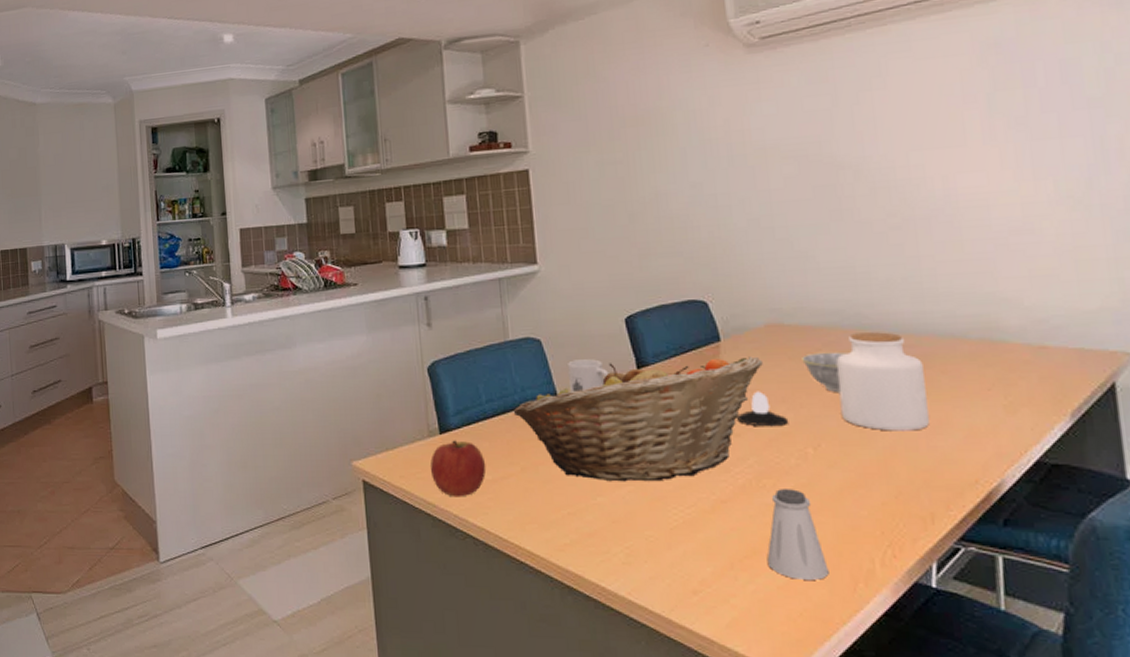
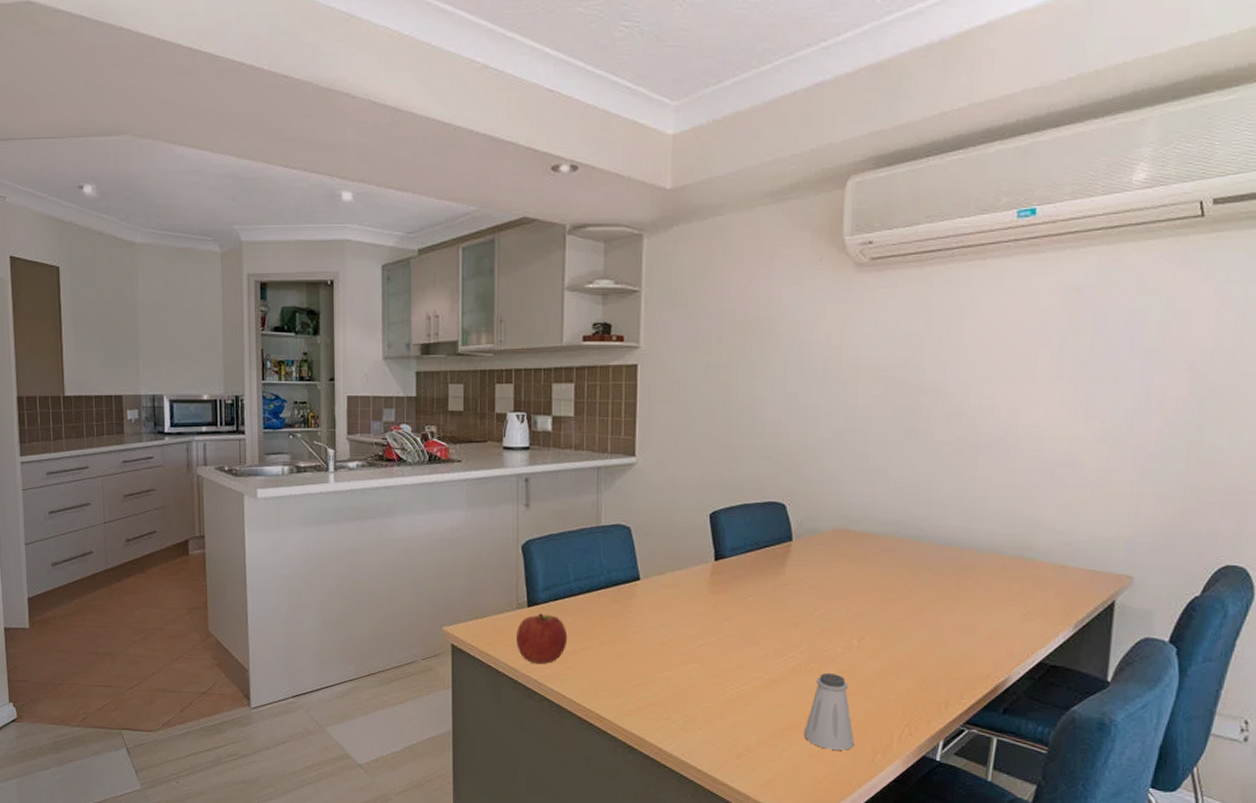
fruit basket: present [513,356,763,482] -> none [597,553,826,661]
mug: present [568,359,609,393] -> none [652,548,689,578]
candle: present [736,391,788,427] -> none [796,587,840,620]
bowl: present [802,352,847,393] -> none [860,557,900,594]
jar: present [835,332,930,431] -> none [886,543,962,631]

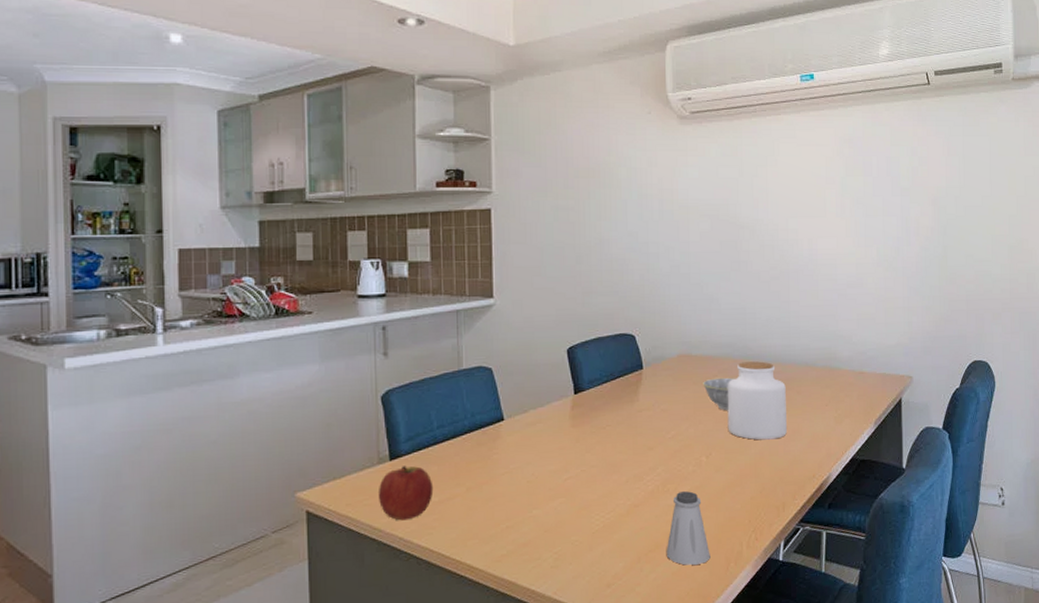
bowl: none [860,557,900,594] -> present [703,377,735,411]
jar: none [886,543,962,631] -> present [727,361,787,440]

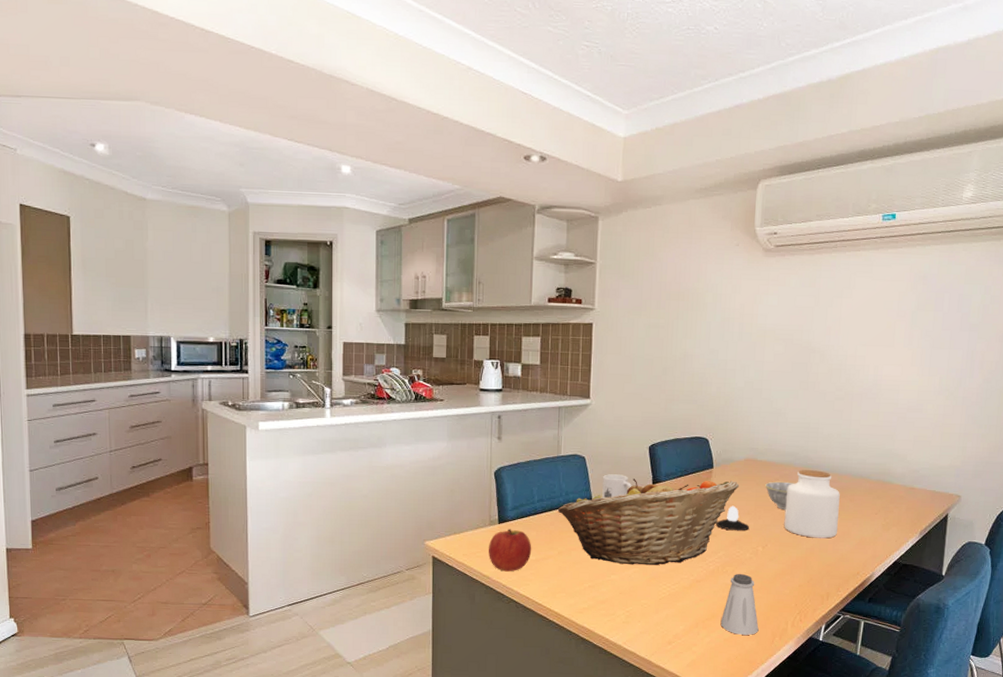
fruit basket: none [462,382,674,496] -> present [557,478,739,566]
mug: none [515,386,551,417] -> present [602,474,632,499]
candle: none [650,411,689,441] -> present [715,505,749,531]

